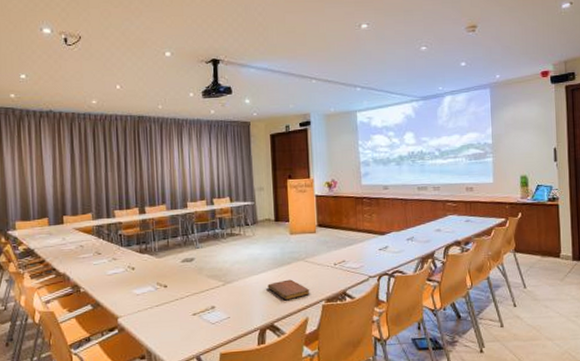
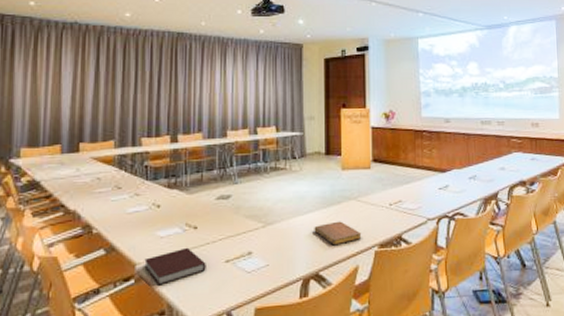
notebook: none [125,303,177,335] -> present [144,247,206,286]

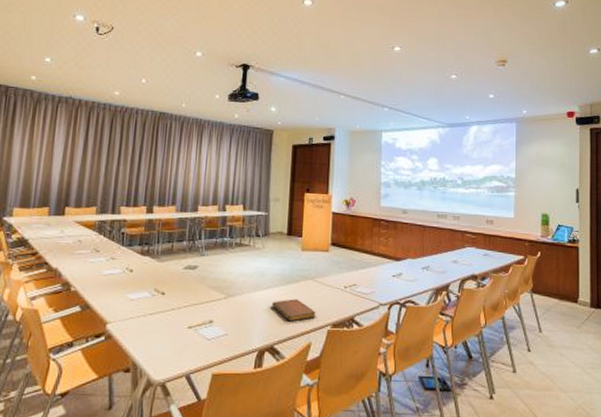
notebook: present [144,247,206,286] -> none [114,311,171,344]

